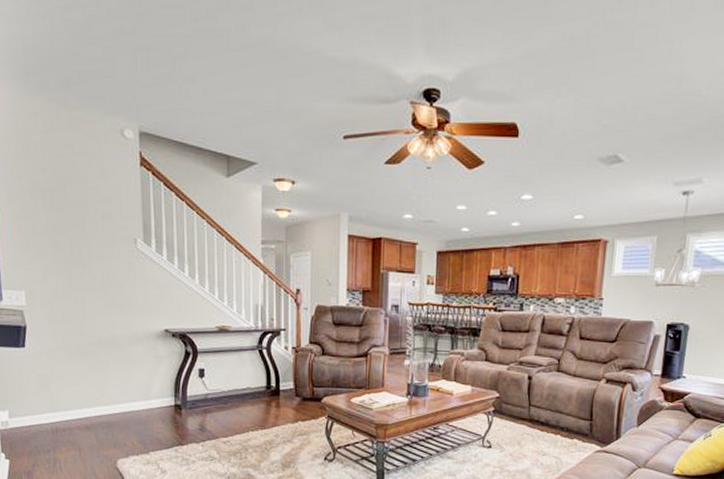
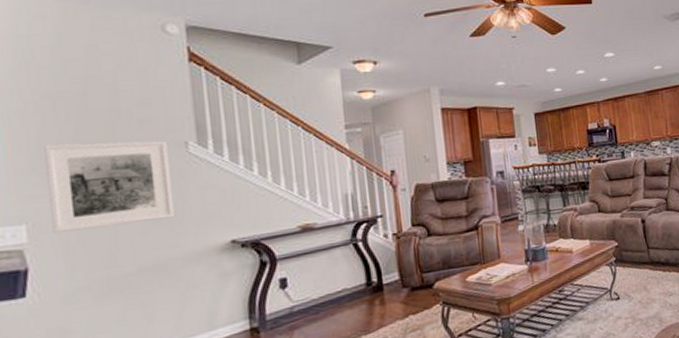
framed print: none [36,227,124,303] -> present [44,140,174,233]

